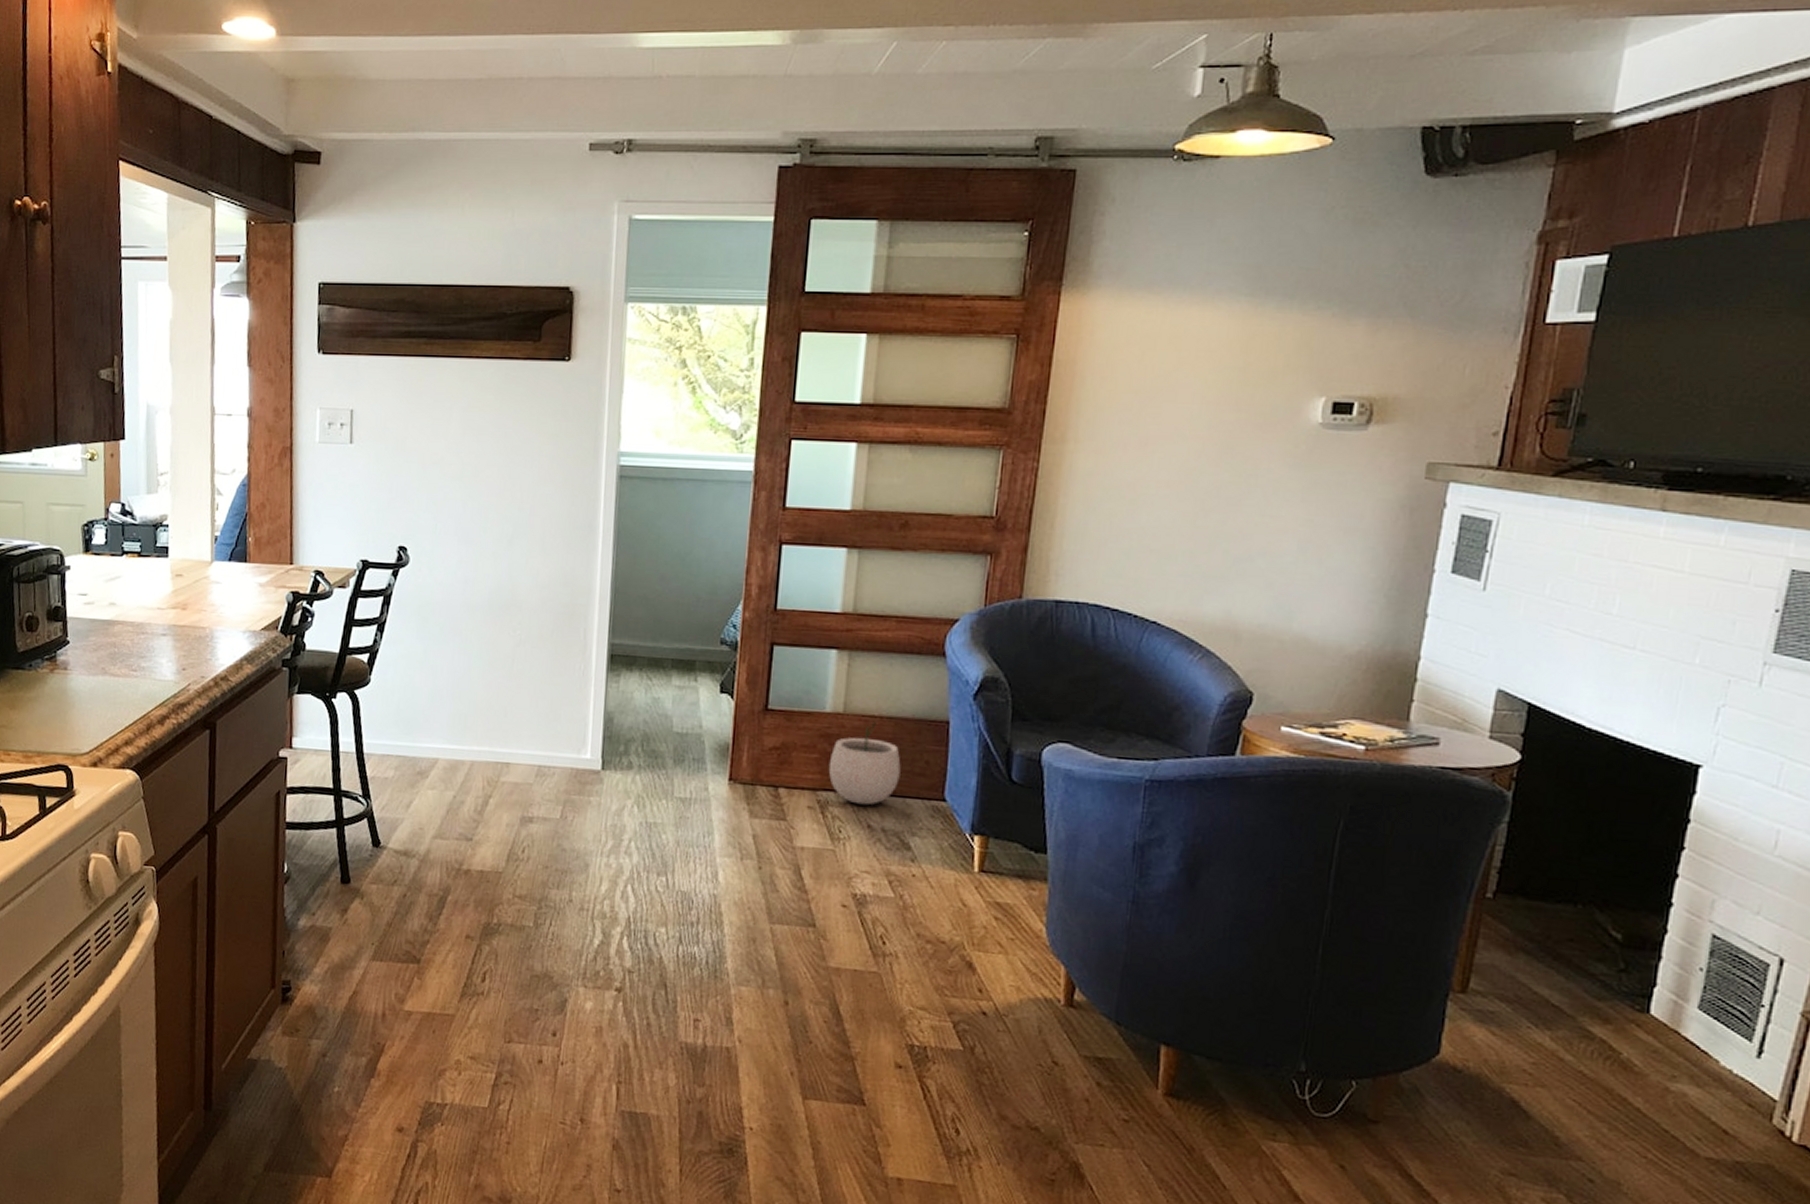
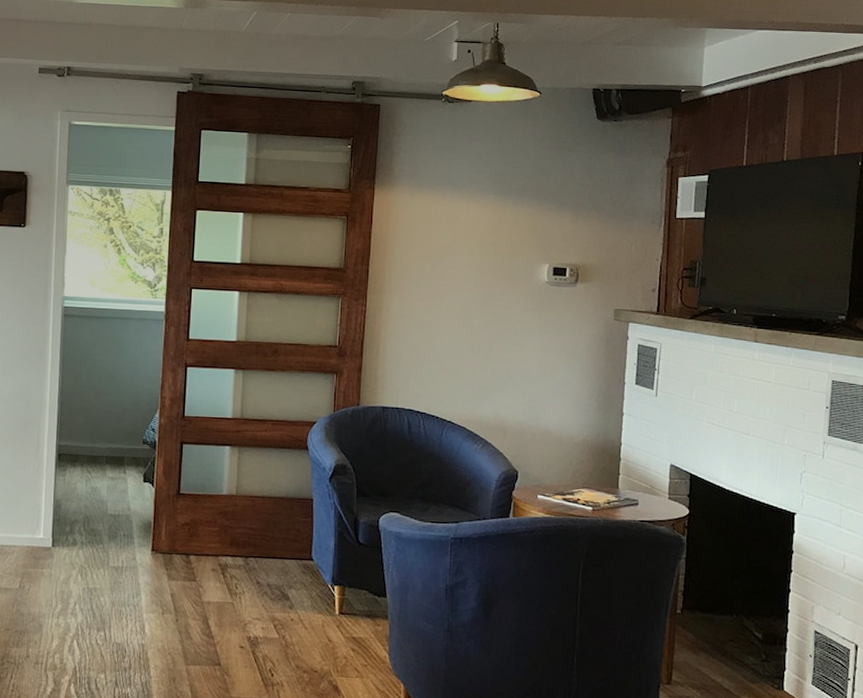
plant pot: present [828,721,901,805] -> none [226,500,279,566]

